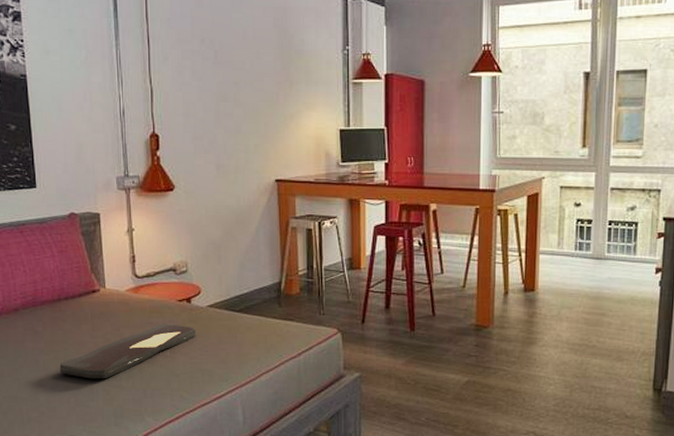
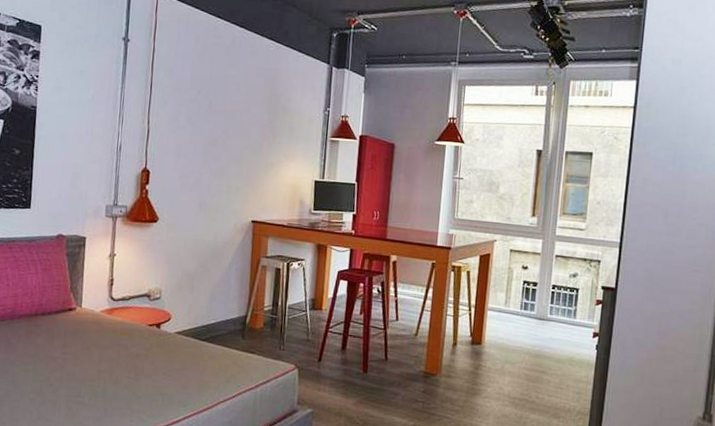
serving tray: present [59,324,196,379] -> none [27,346,162,395]

